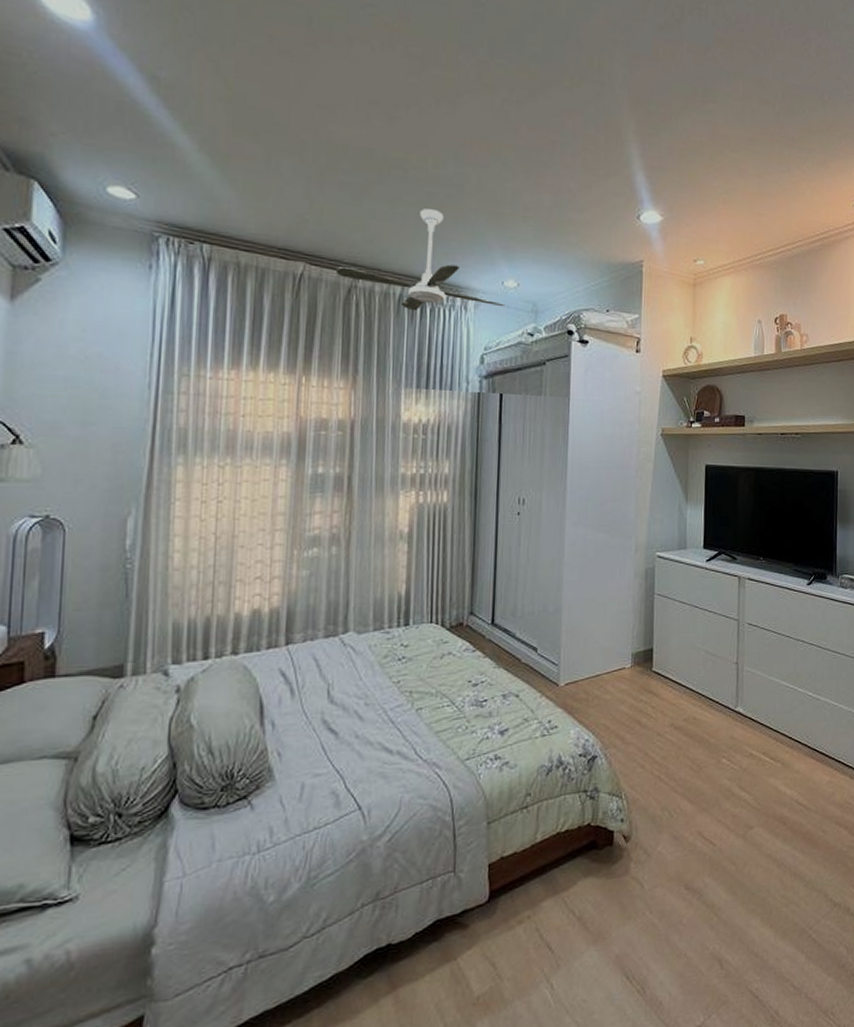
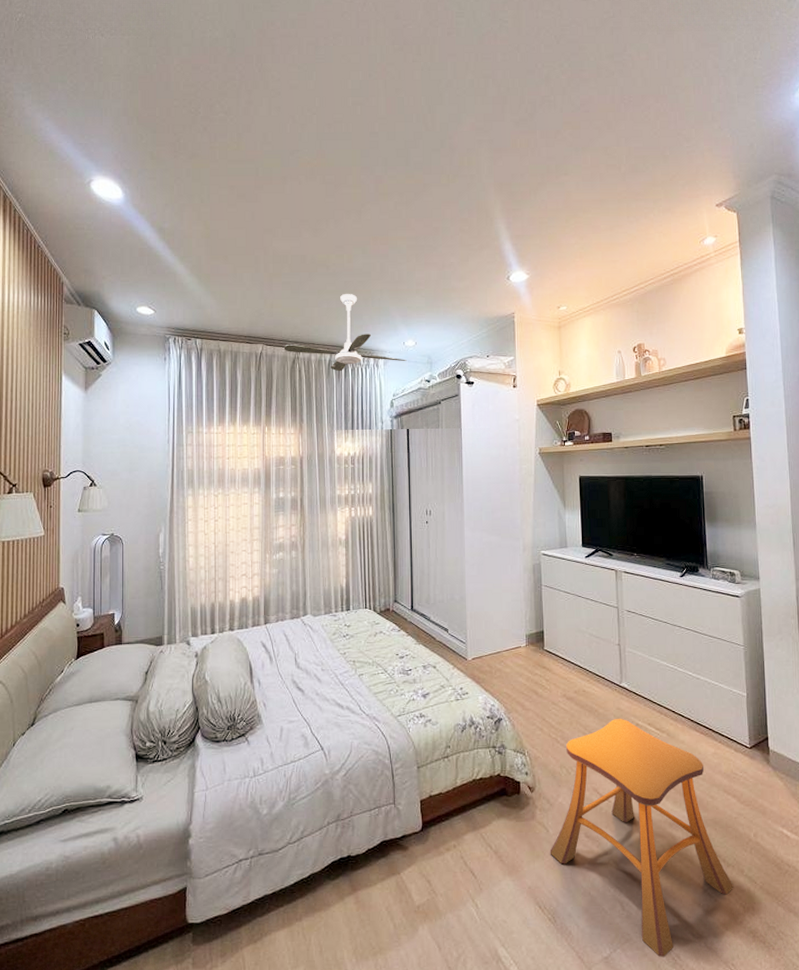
stool: none [643,748,840,1016] -> present [549,718,734,957]

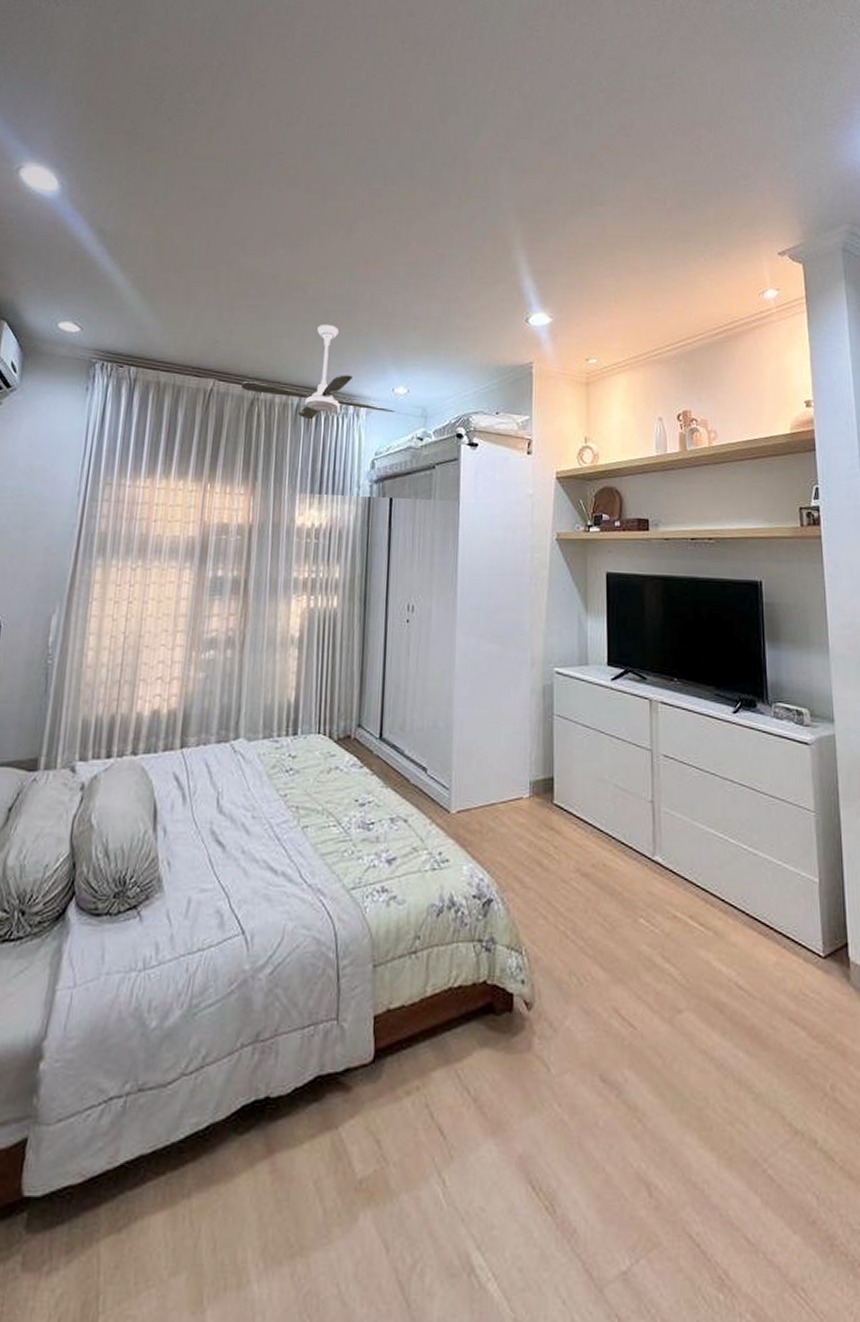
stool: present [549,718,734,957] -> none [550,906,805,1273]

